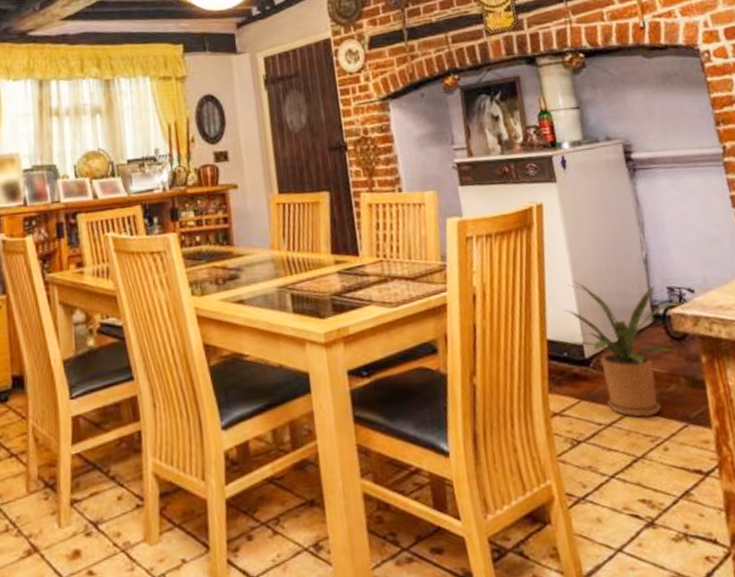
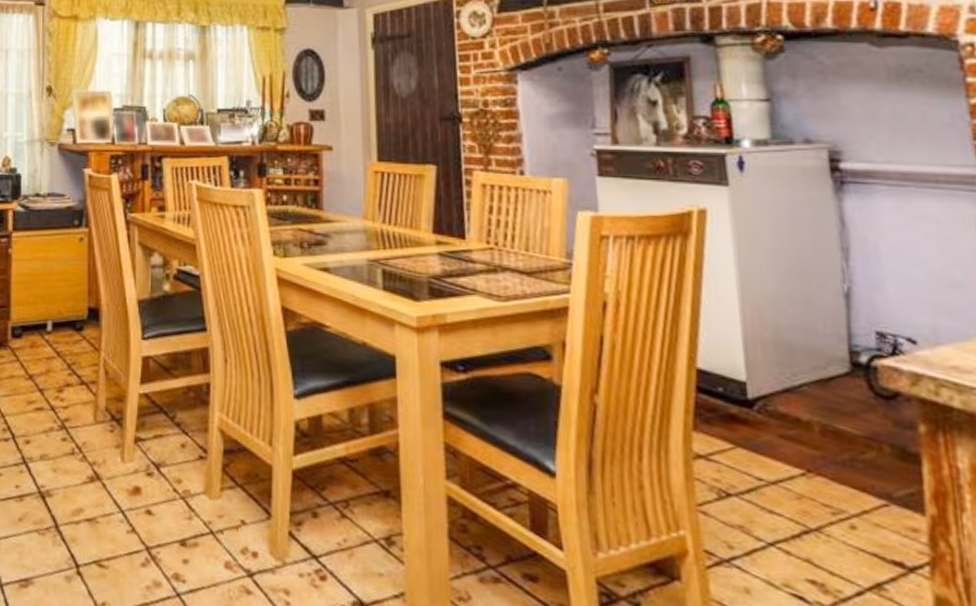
house plant: present [563,281,686,418] -> none [722,305,903,485]

